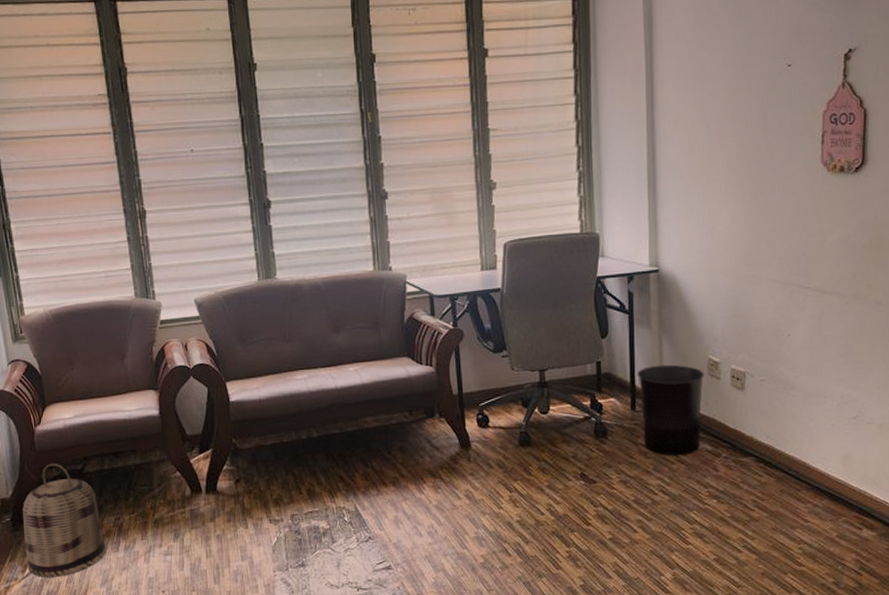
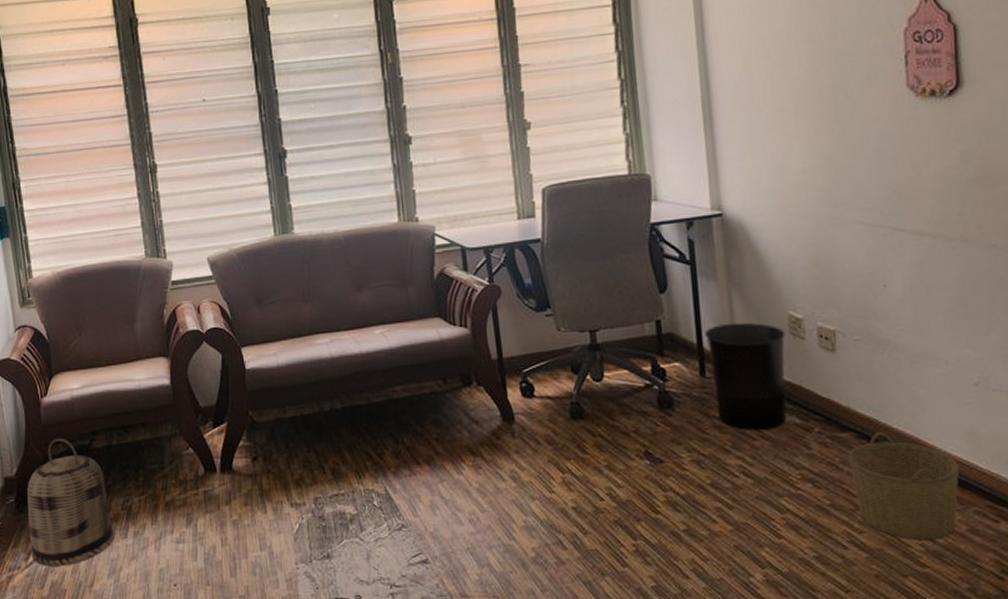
basket: none [747,457,835,544] -> present [847,432,960,540]

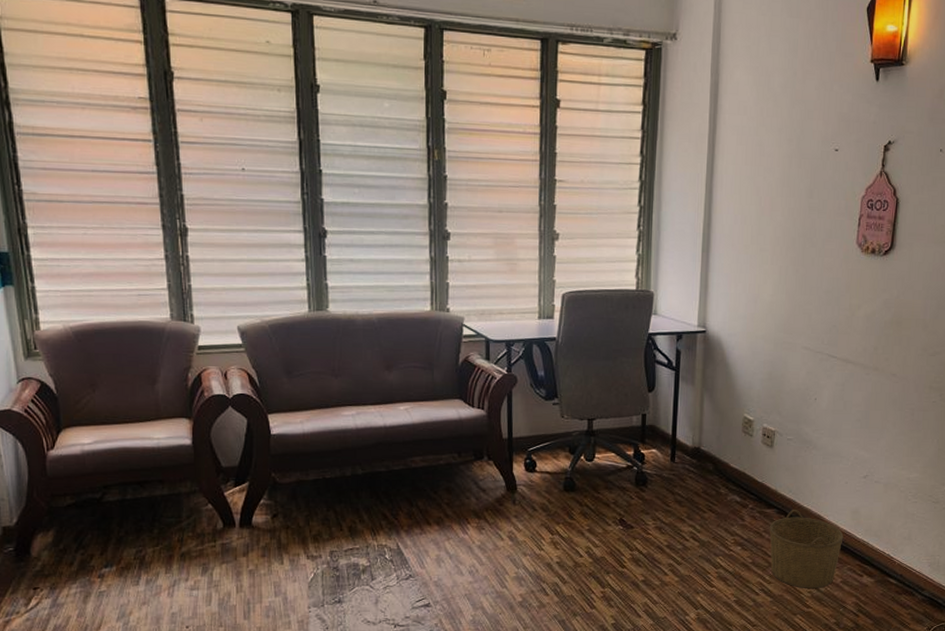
basket: present [27,439,115,566] -> none [29,491,125,611]
waste bin: present [705,322,787,431] -> none [679,420,739,506]

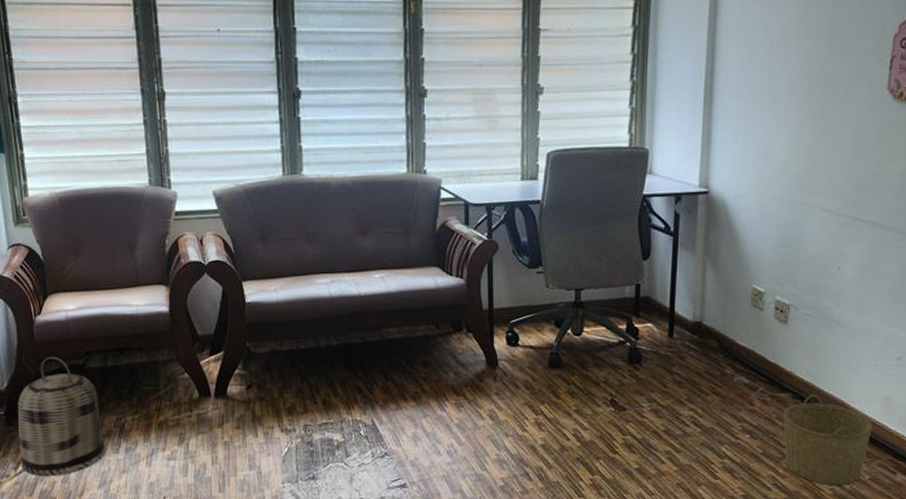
basket: none [29,491,125,611] -> present [18,357,106,476]

